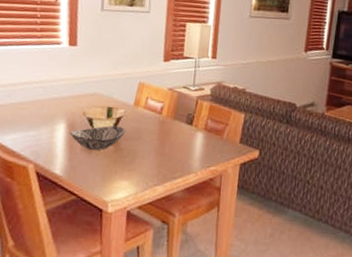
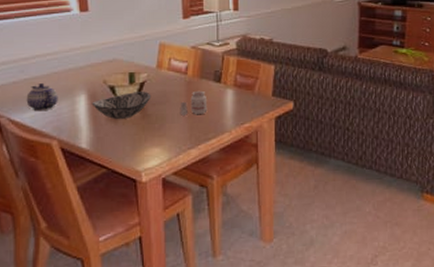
teapot: none [9,109,40,135] -> present [26,83,58,112]
candle: none [150,130,178,154] -> present [180,90,208,117]

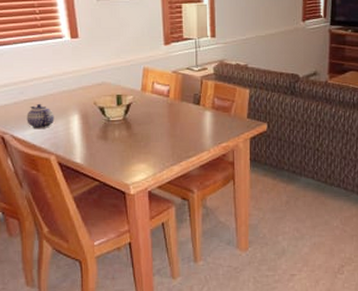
decorative bowl: present [91,92,151,119] -> none [84,113,137,137]
candle: present [180,90,208,117] -> none [163,112,188,136]

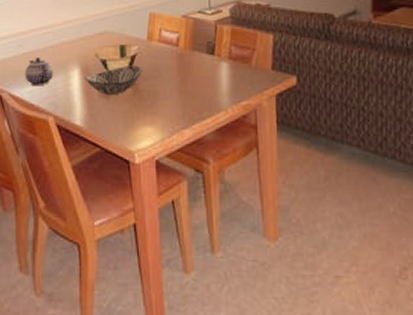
decorative bowl: none [84,113,137,137] -> present [84,65,143,95]

